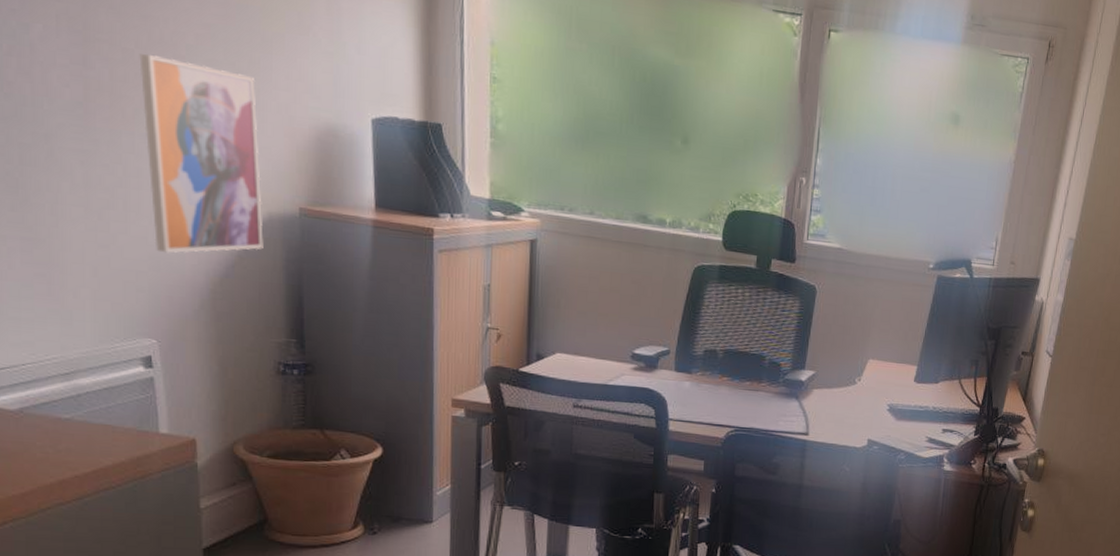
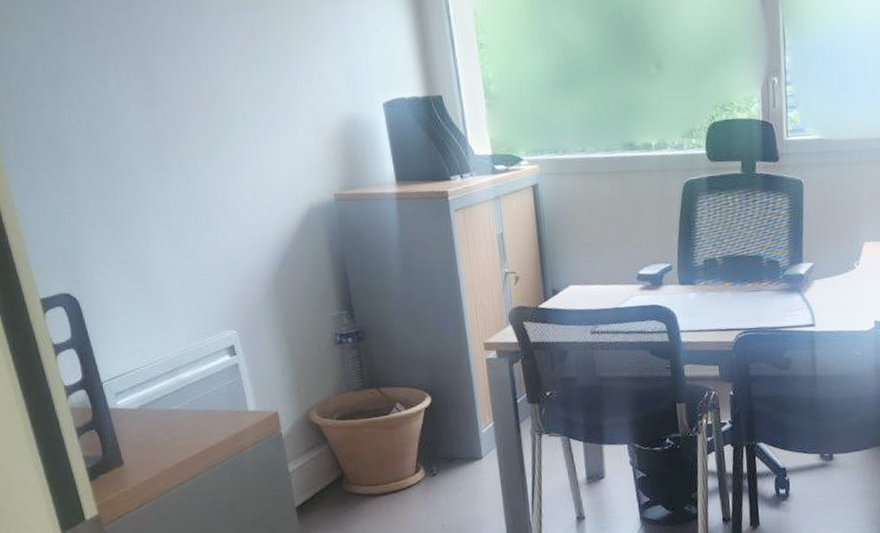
wall art: present [139,54,263,253] -> none [191,85,310,254]

